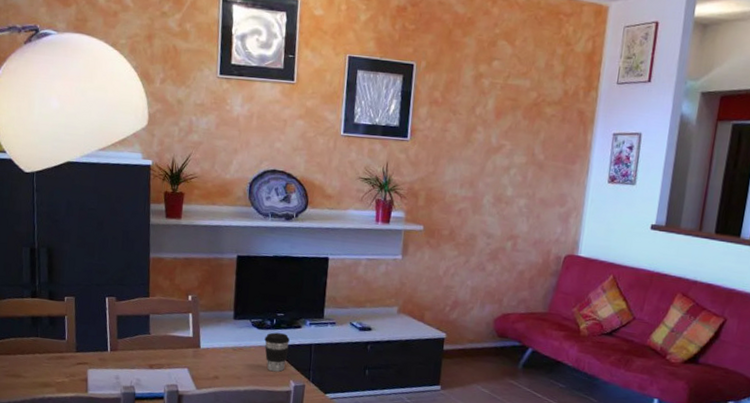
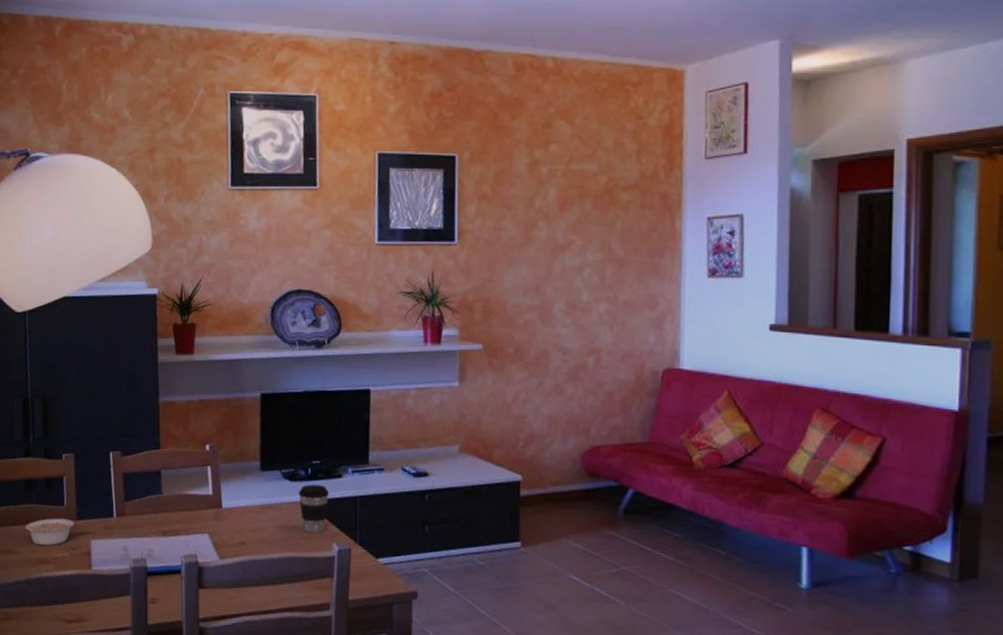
legume: none [31,349,74,373] -> present [25,518,75,546]

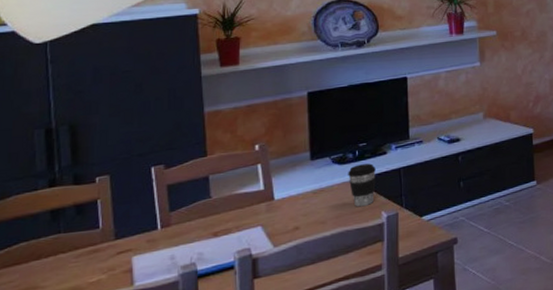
legume: present [25,518,75,546] -> none [52,241,113,275]

